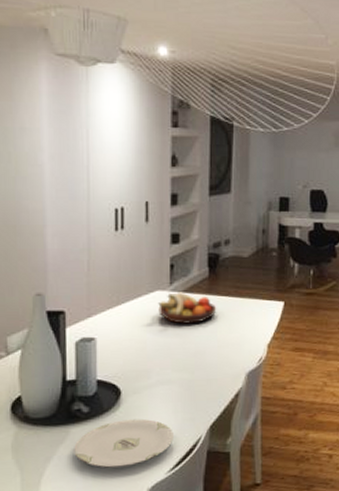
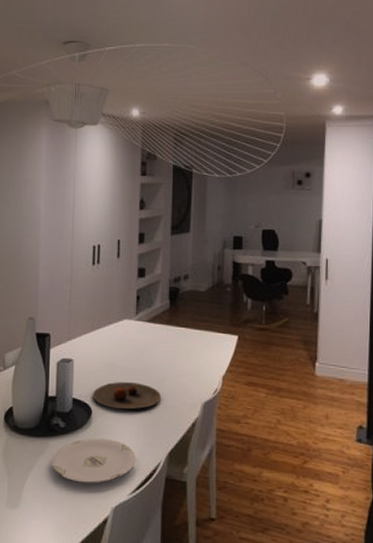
plate: none [120,357,200,387] -> present [92,382,161,409]
fruit bowl: present [158,292,217,324] -> none [126,322,177,352]

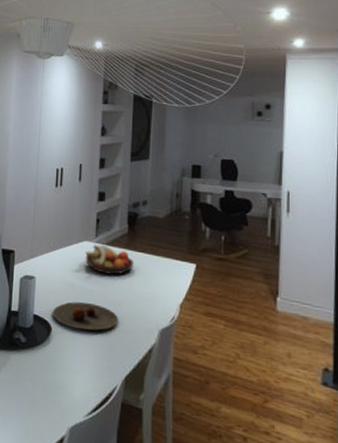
plate: present [51,438,136,484] -> none [12,355,93,402]
fruit bowl: none [126,322,177,352] -> present [85,244,134,275]

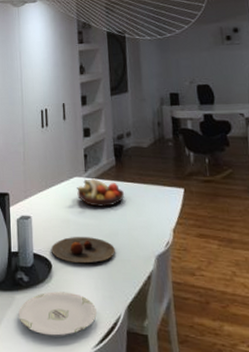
plate: none [12,355,93,402] -> present [18,291,97,337]

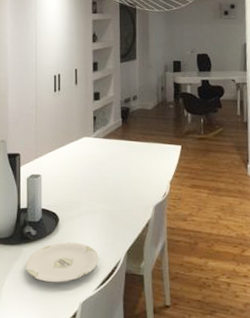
plate: present [51,237,115,263] -> none [58,191,118,215]
fruit bowl: present [77,178,125,207] -> none [85,138,129,164]

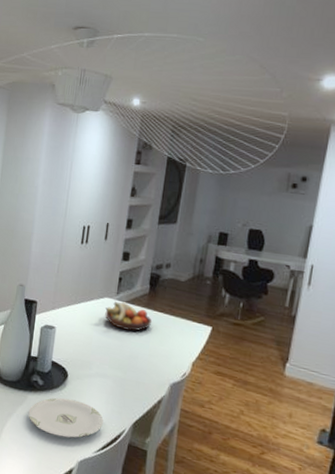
fruit bowl: none [85,138,129,164] -> present [105,302,153,332]

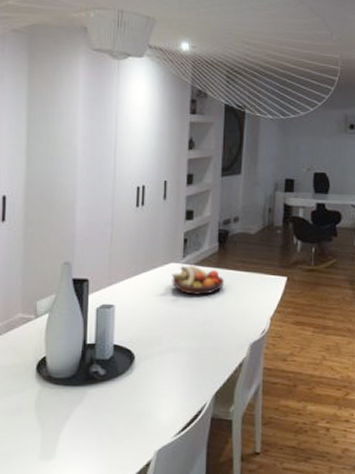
plate: present [28,397,103,439] -> none [90,383,181,430]

